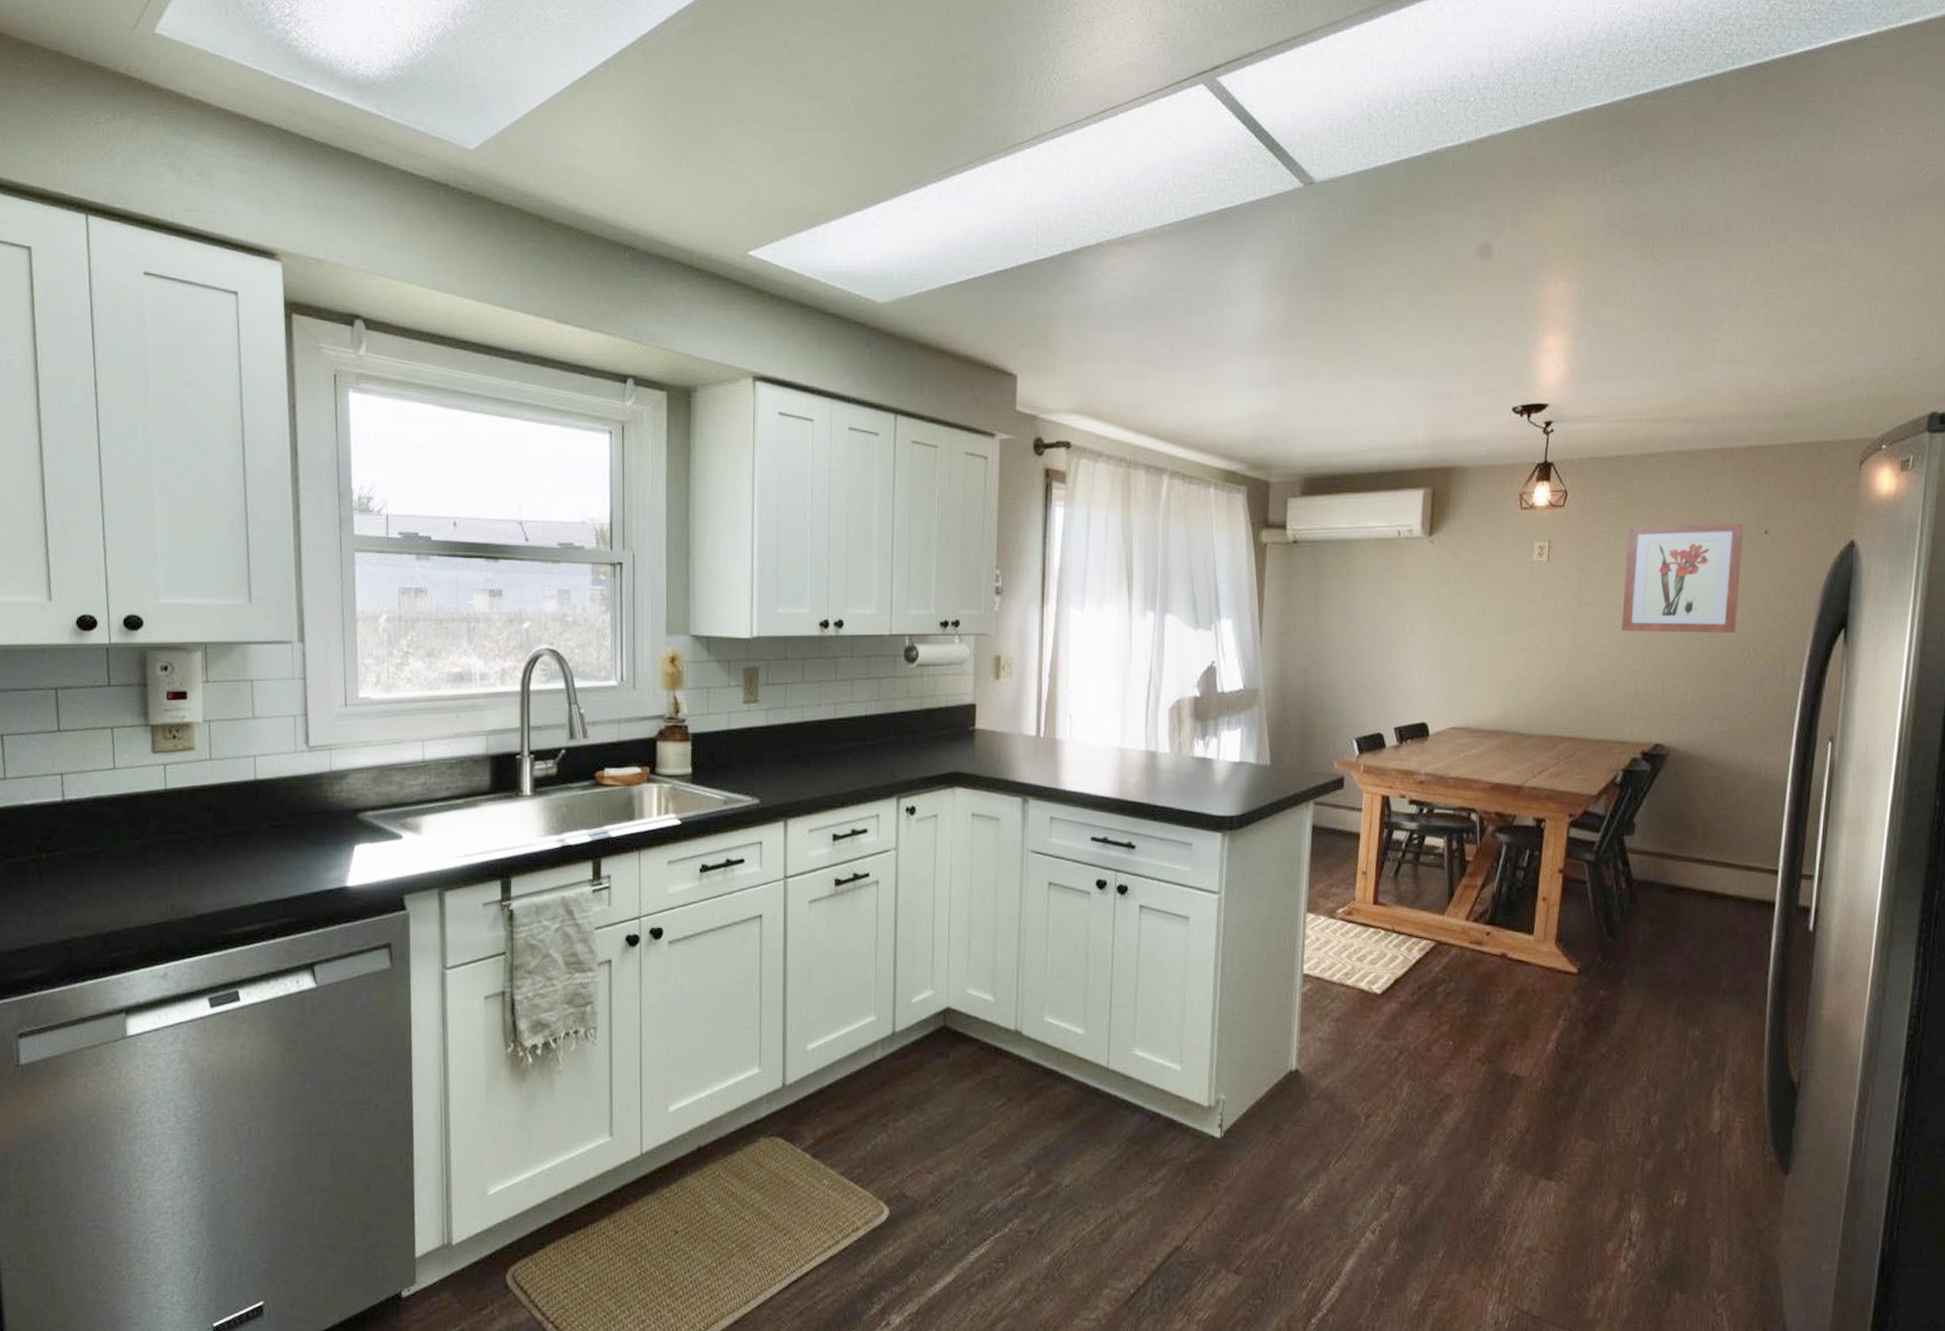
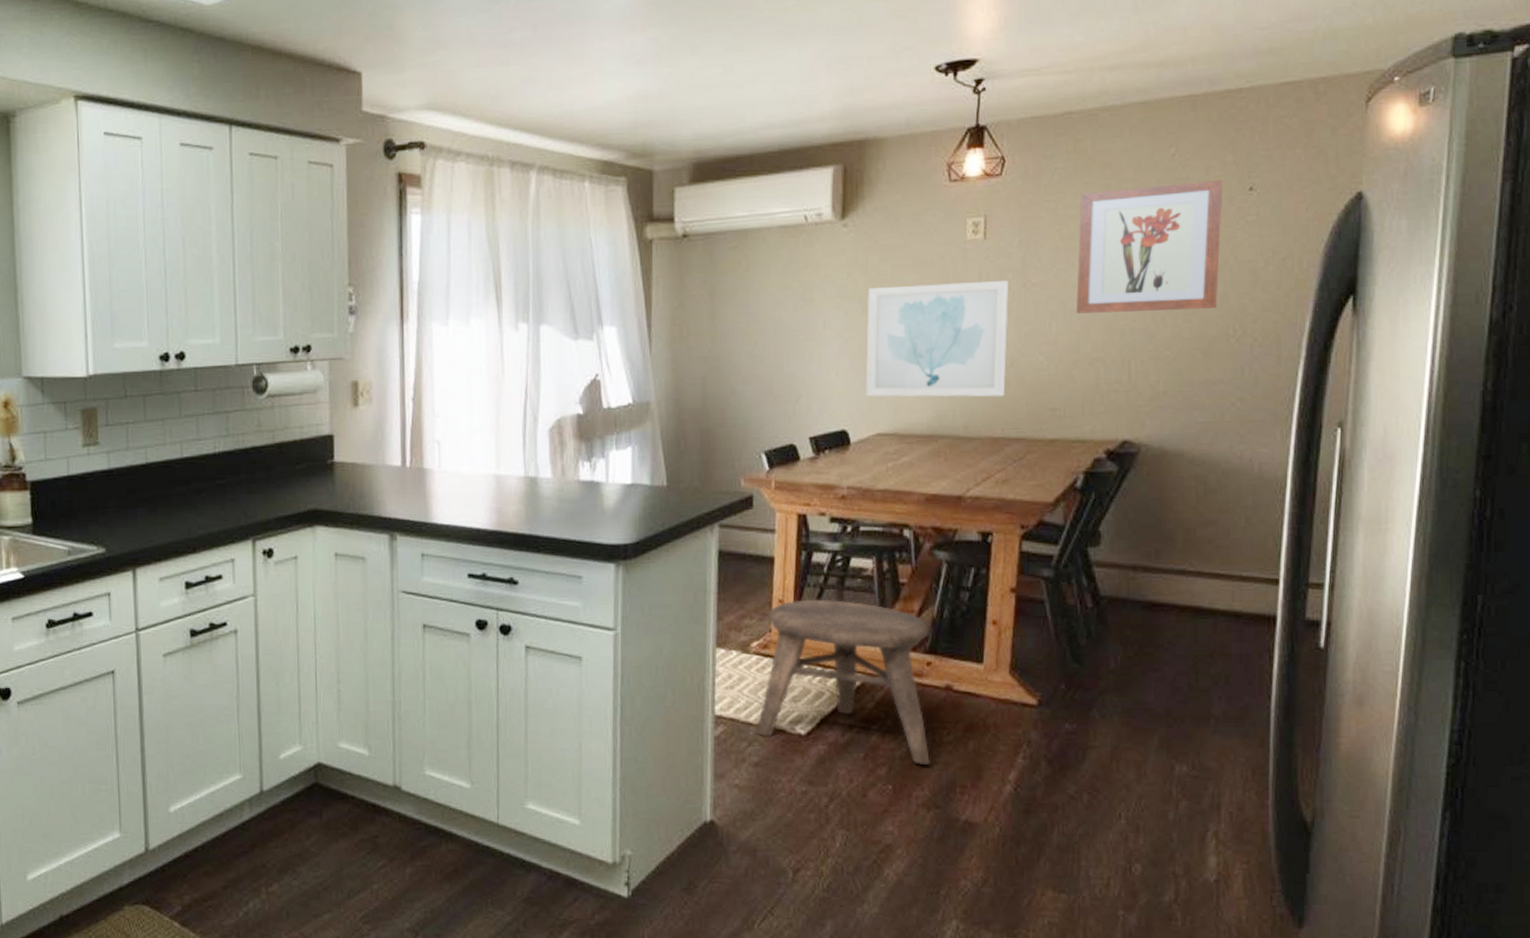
stool: none [1338,872,1489,1023] -> present [755,599,930,764]
wall art: none [1444,598,1567,700] -> present [865,280,1009,397]

